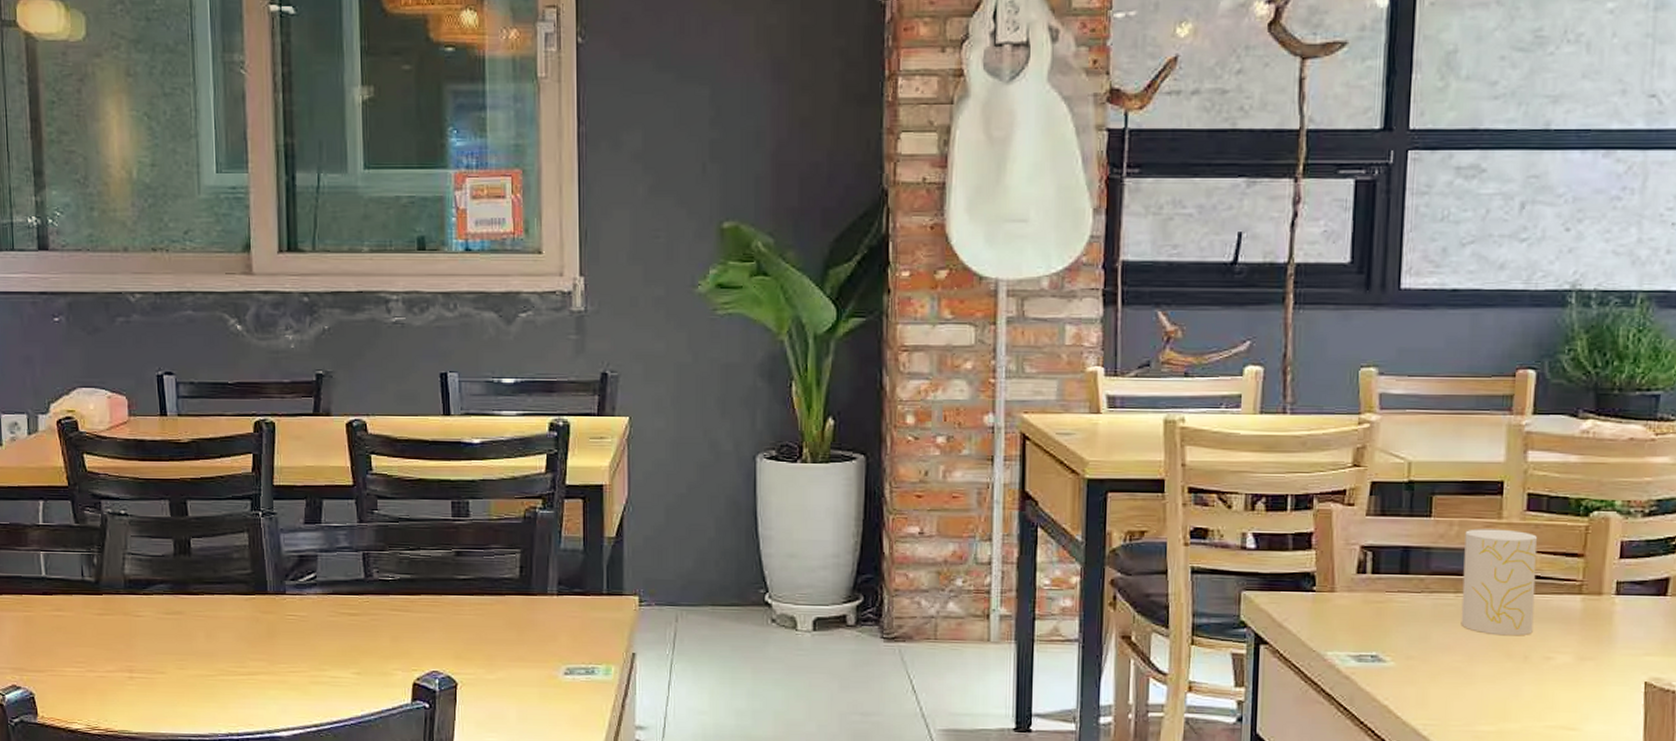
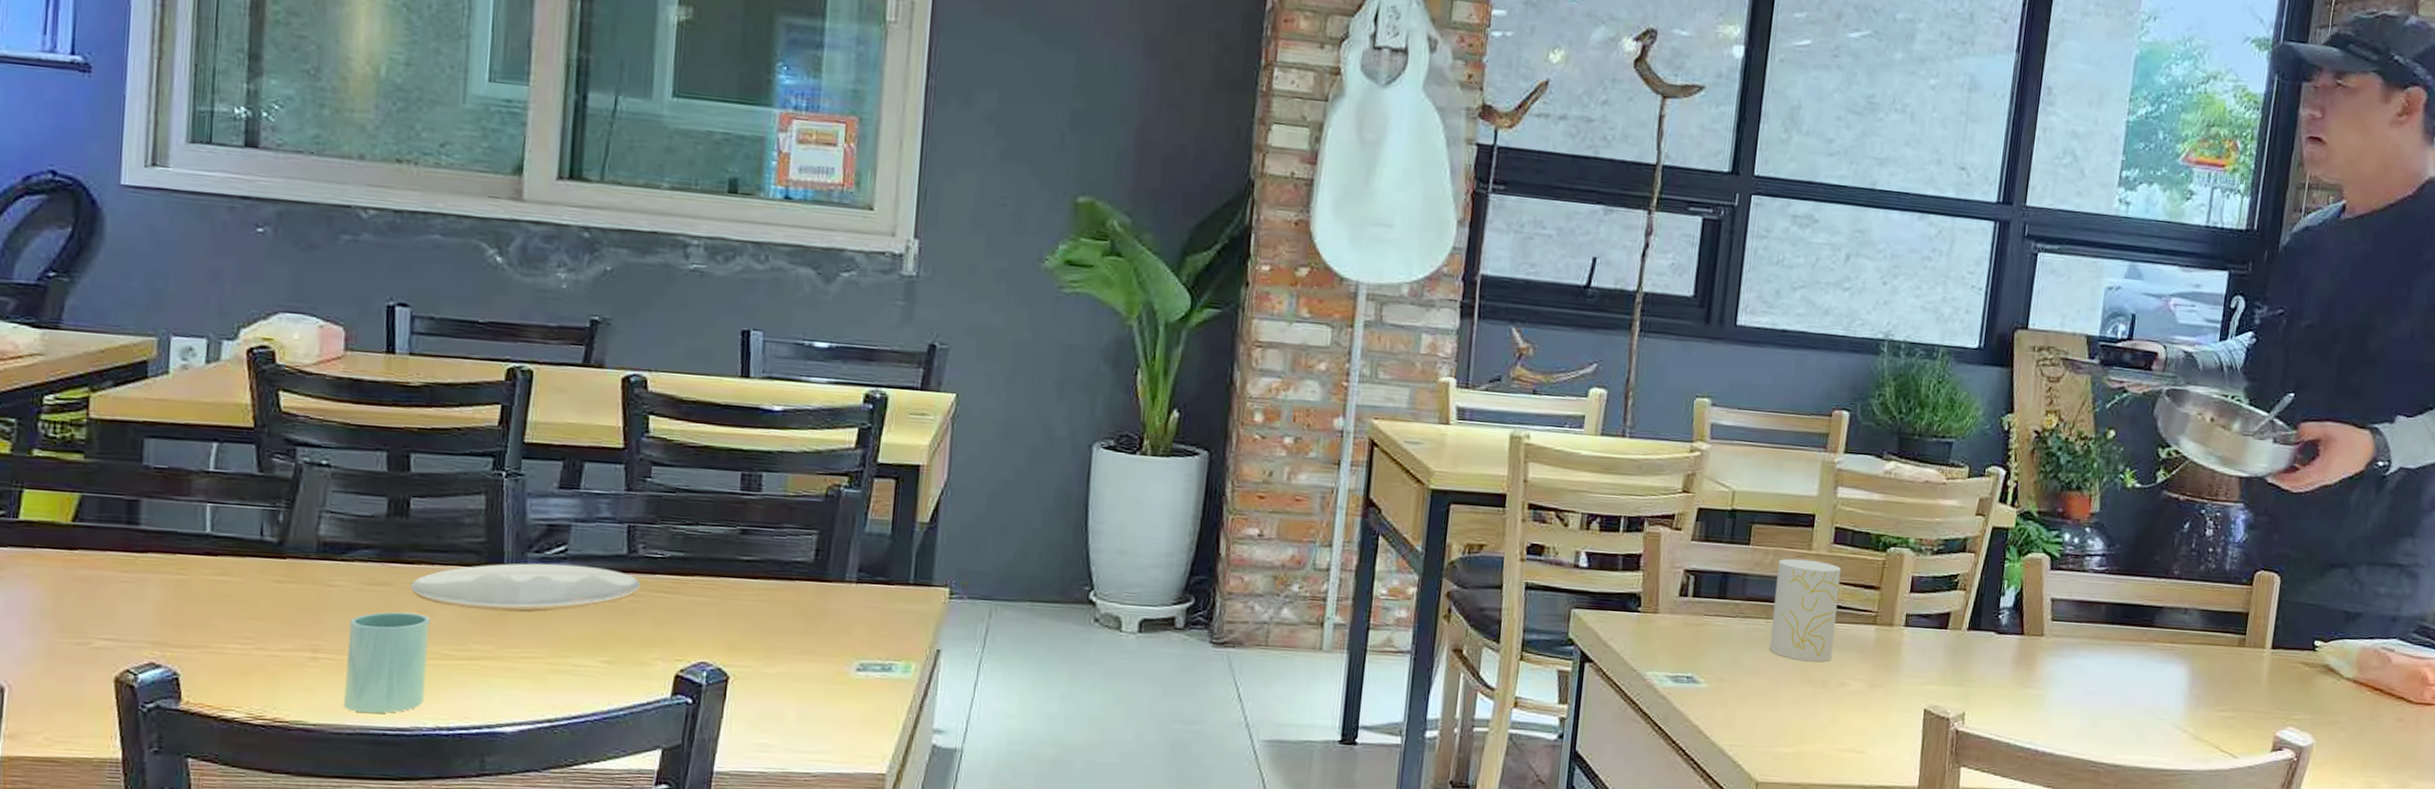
cup: none [155,636,218,723] -> present [343,612,431,714]
plate: none [197,589,378,633] -> present [410,563,641,612]

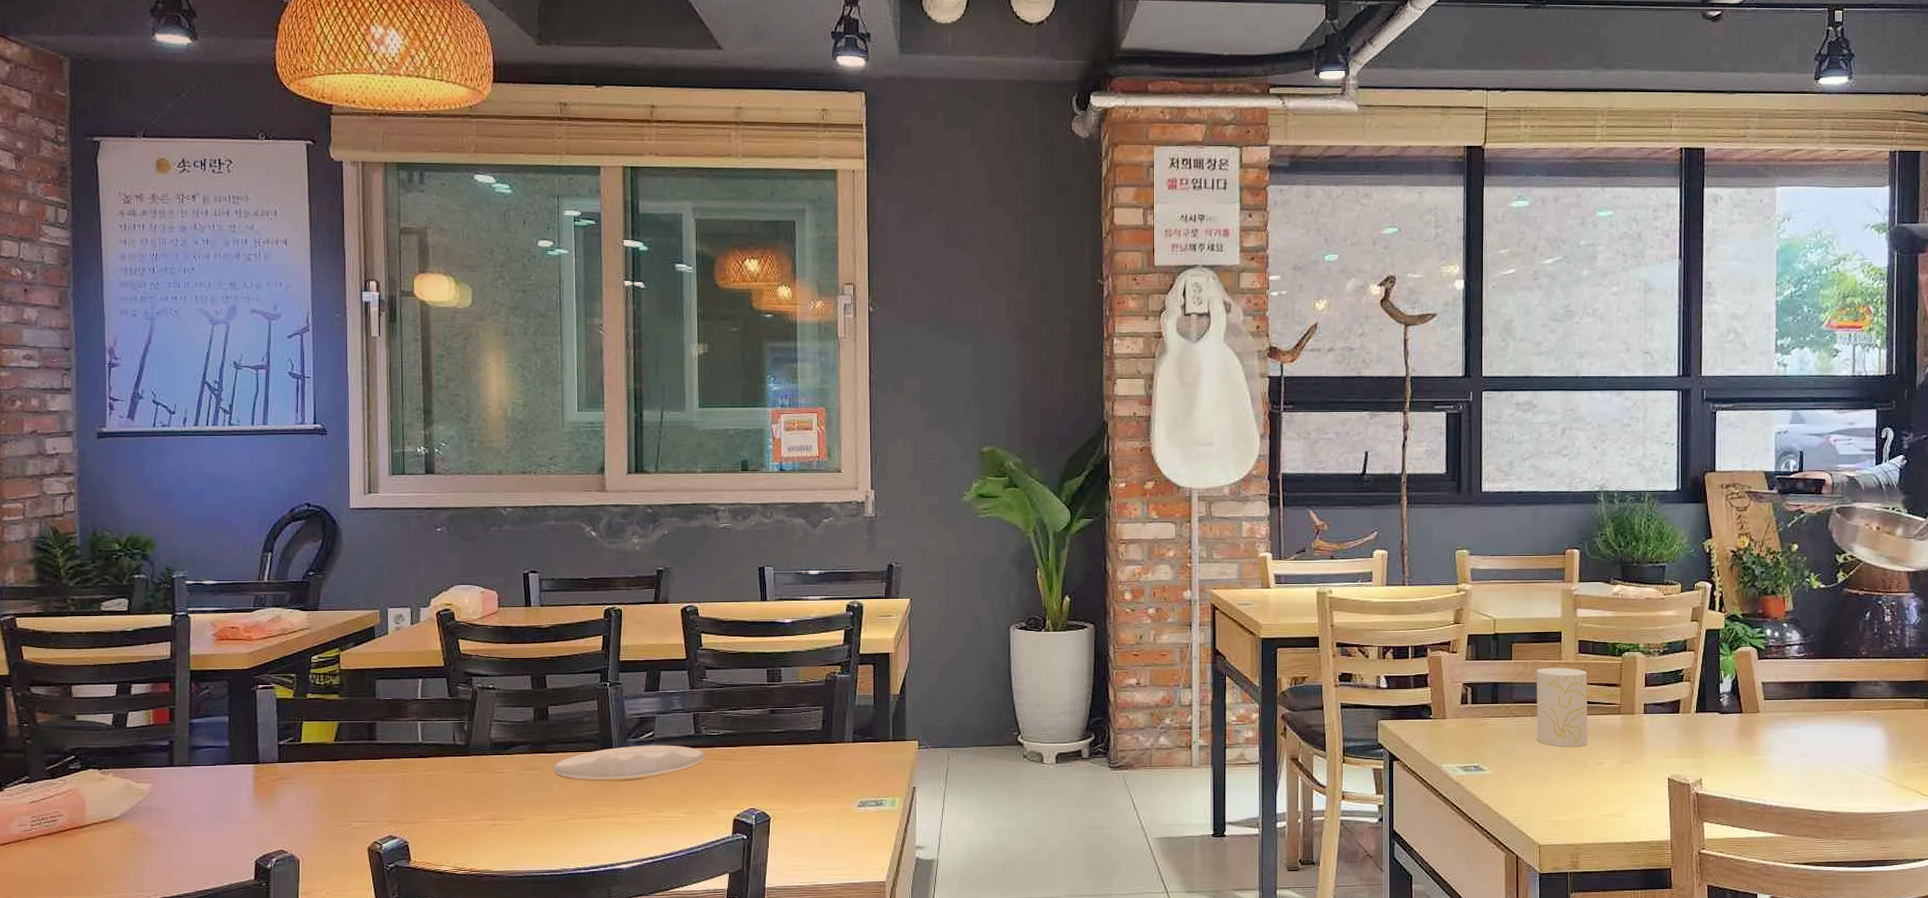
cup: present [343,612,431,714] -> none [514,788,568,861]

